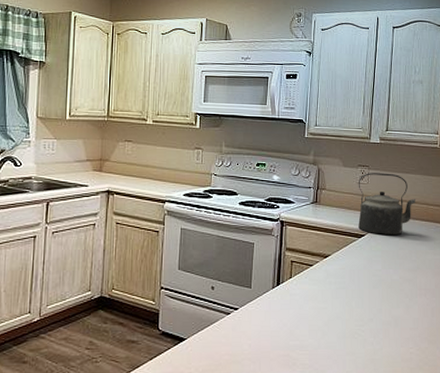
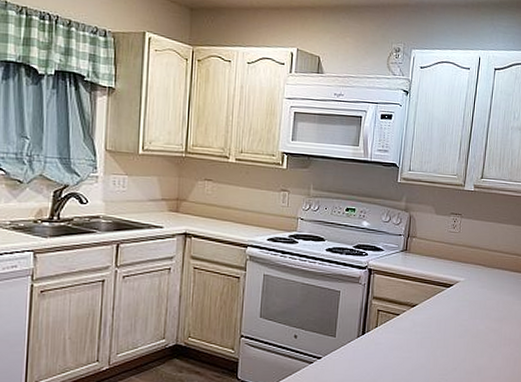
kettle: present [358,173,415,235] -> none [447,221,506,285]

